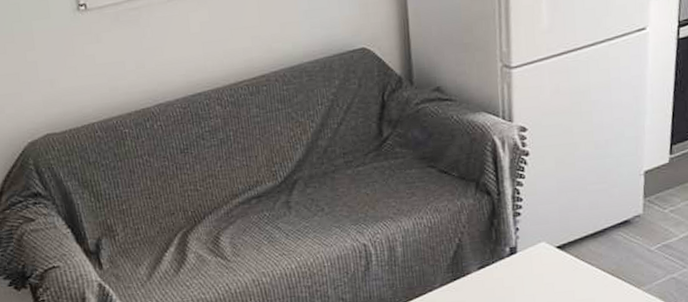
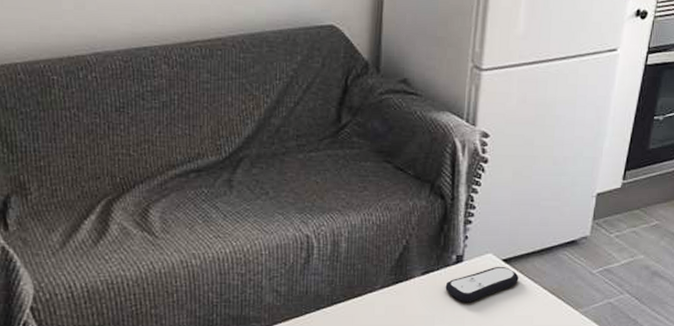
remote control: none [502,253,575,292] -> present [445,266,519,303]

